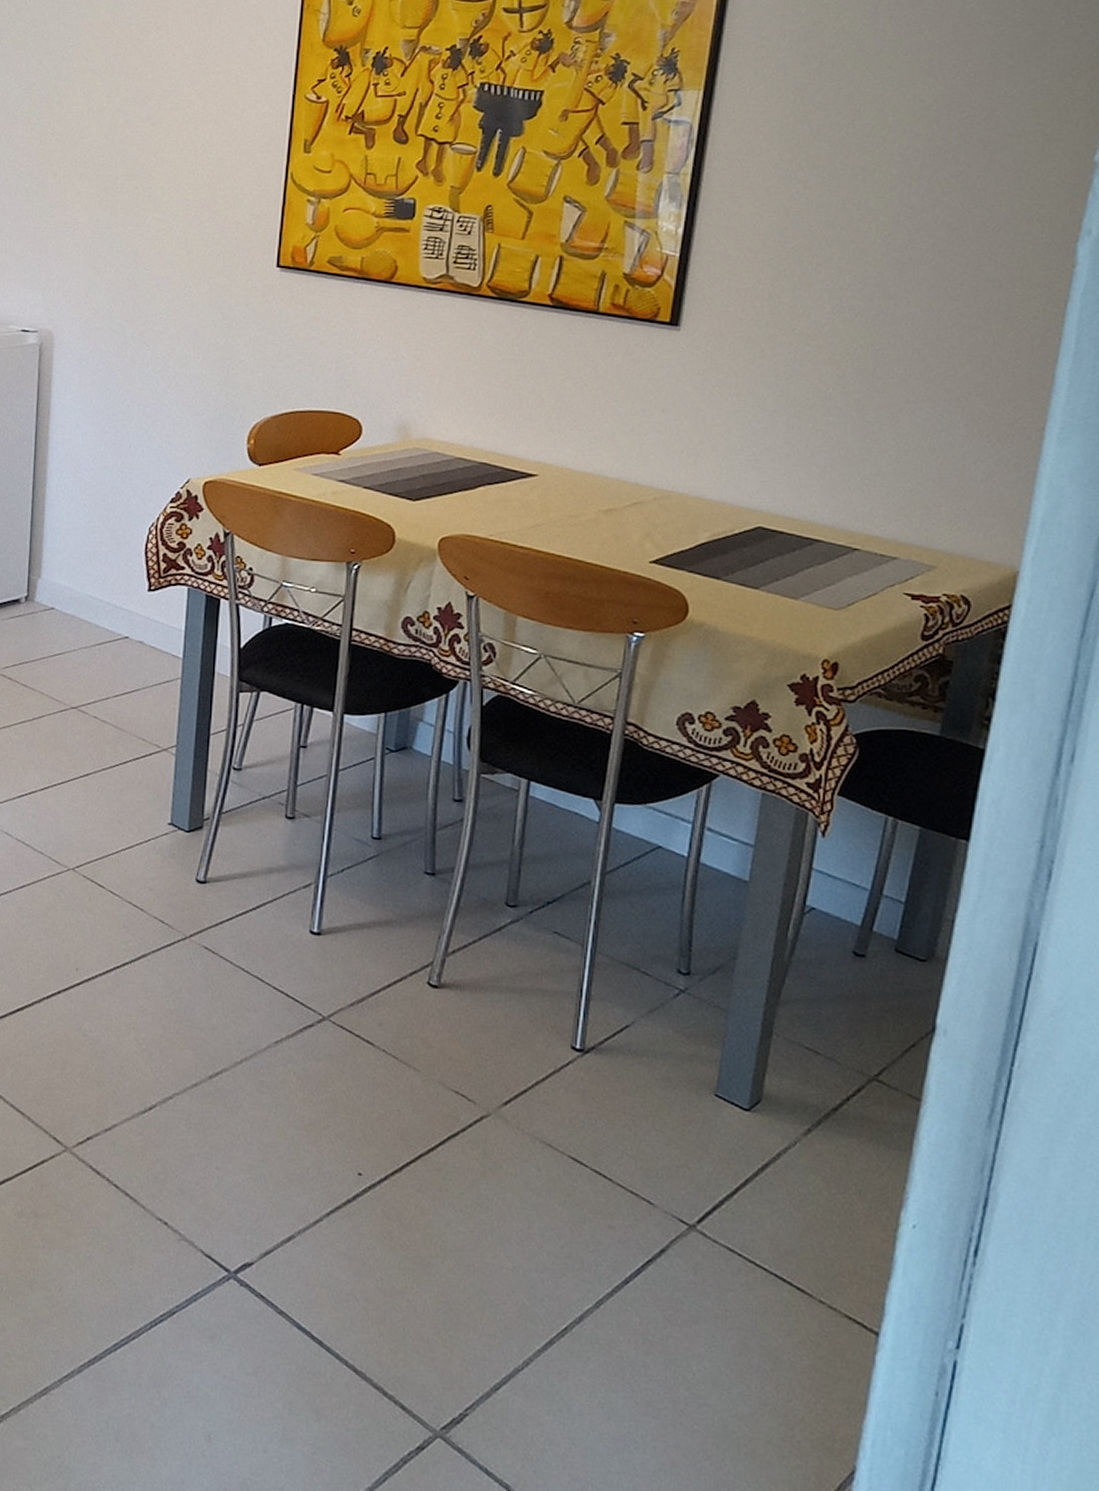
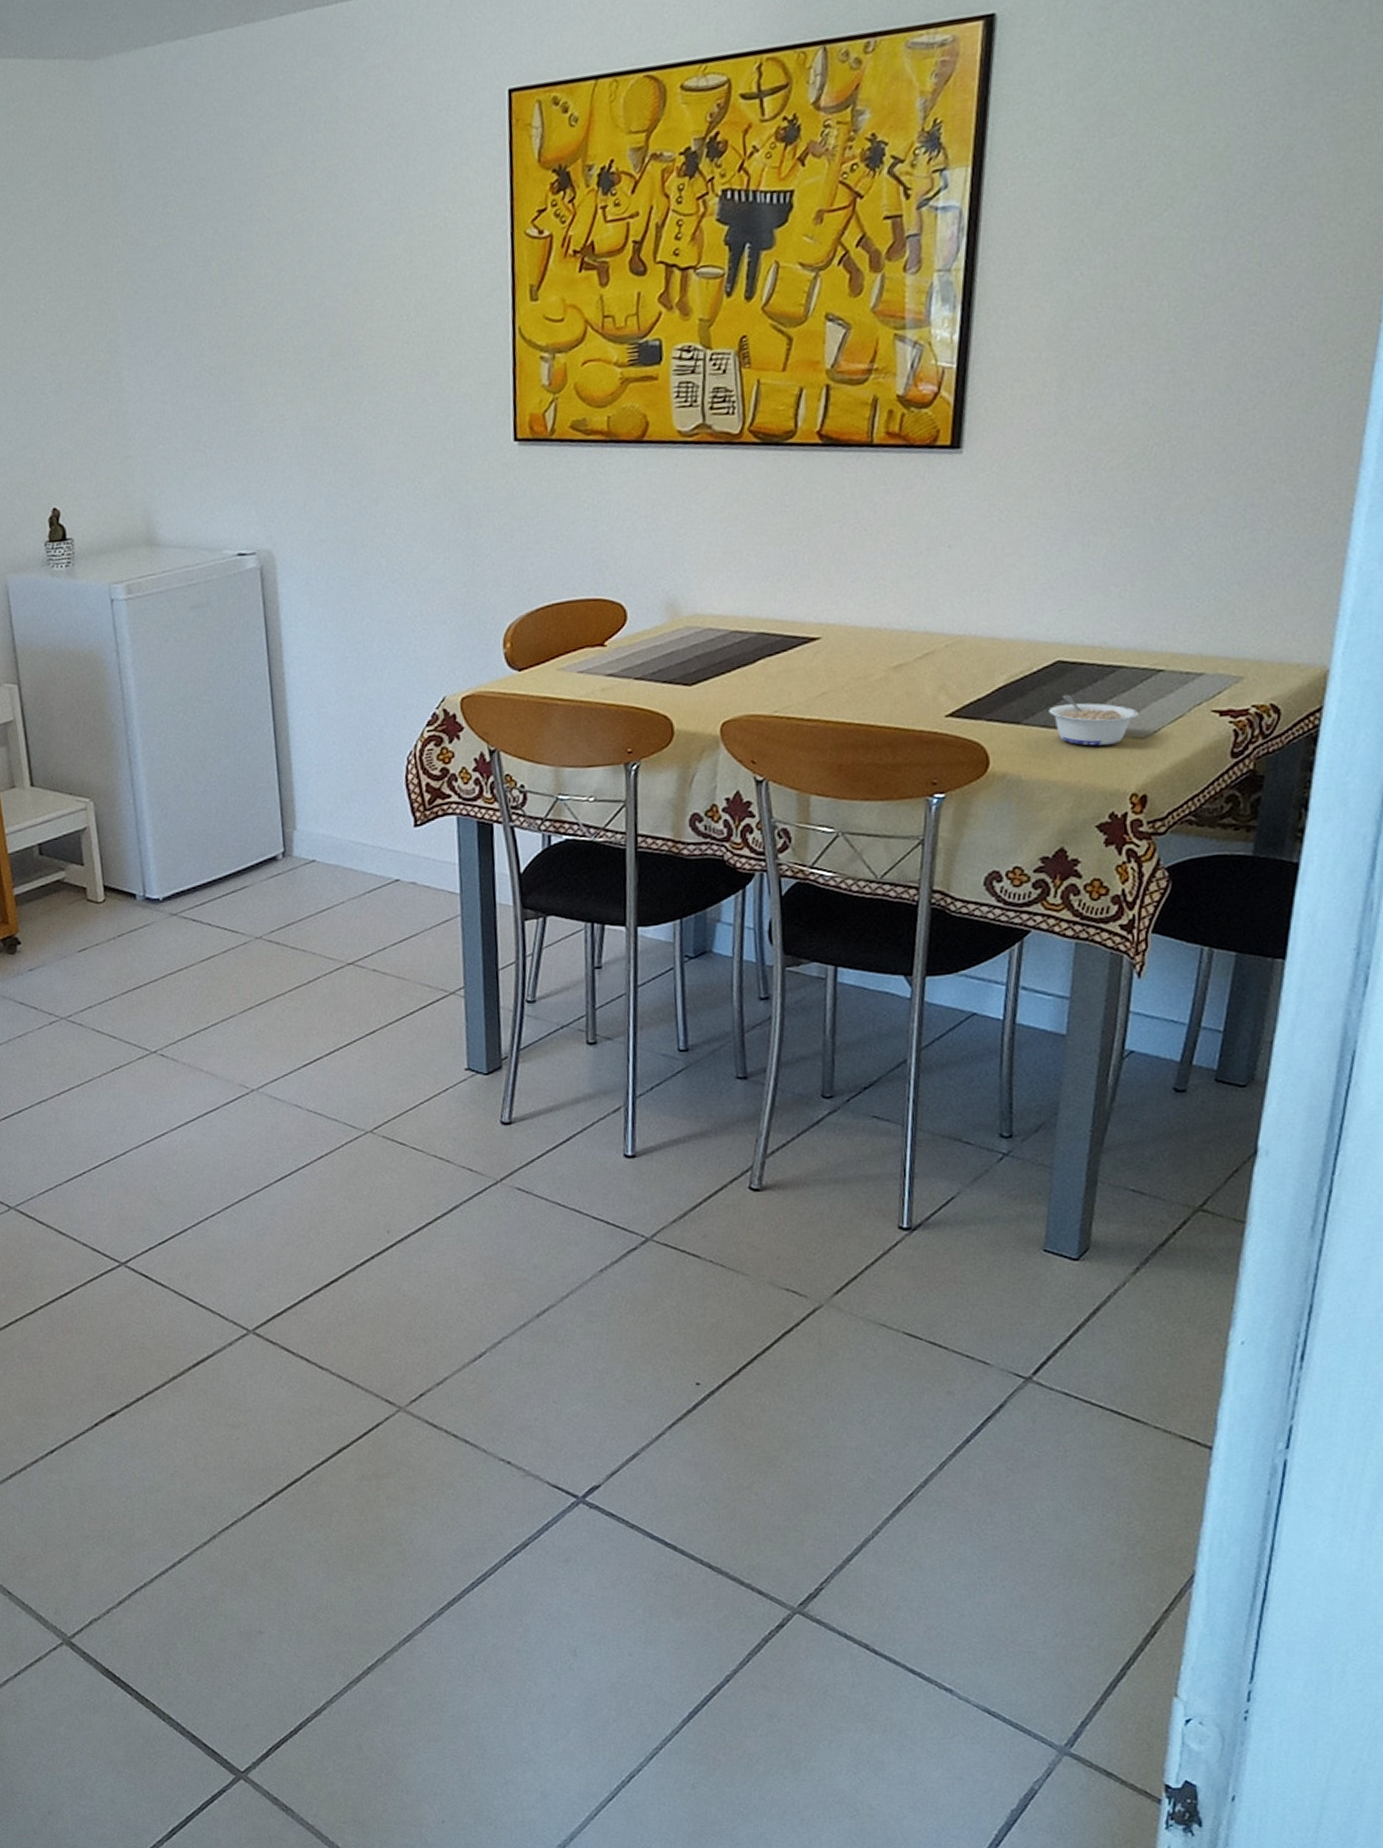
legume: none [748,558,833,611] -> present [1049,694,1138,746]

